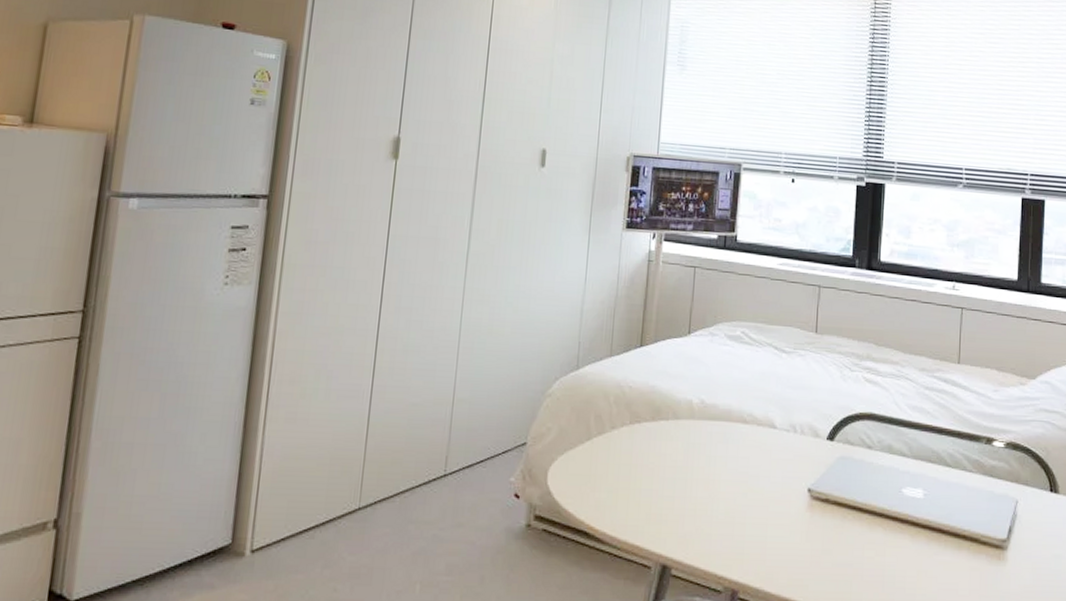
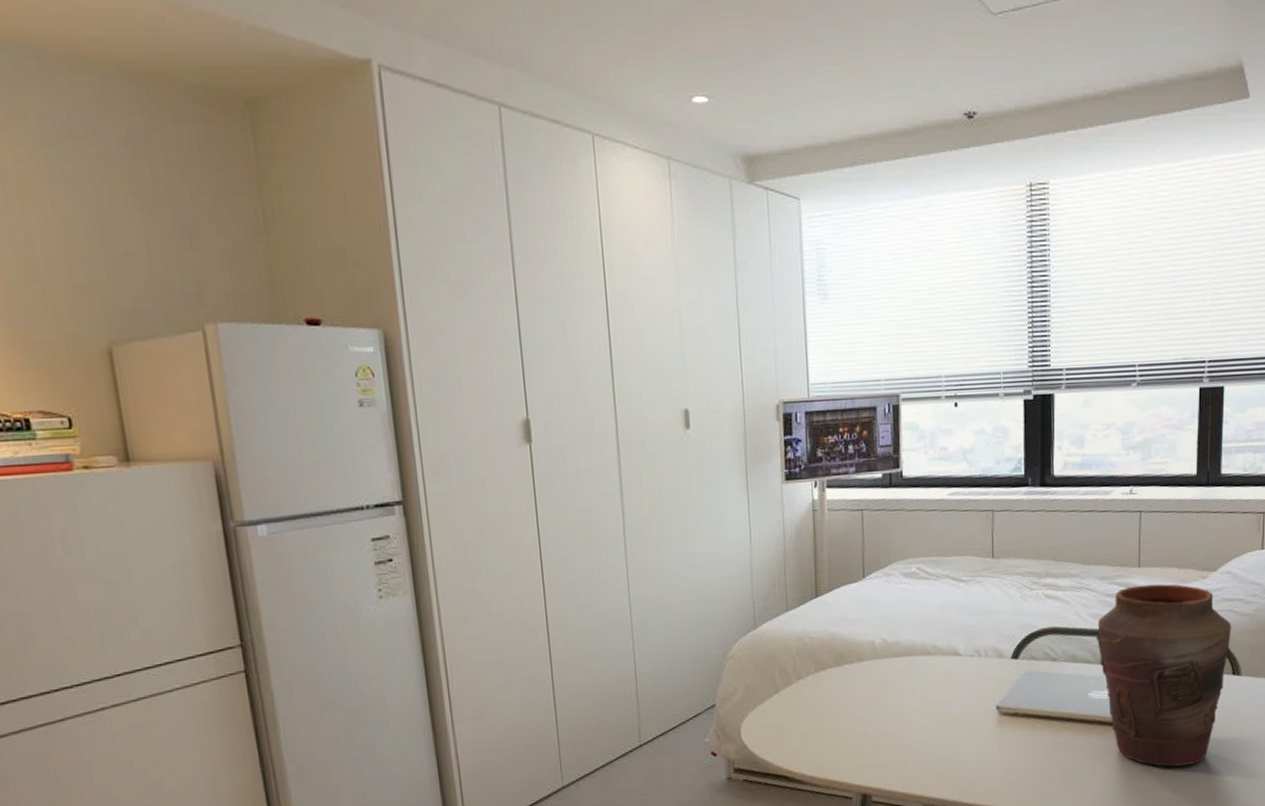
vase: none [913,382,1050,586] -> present [1096,584,1232,767]

